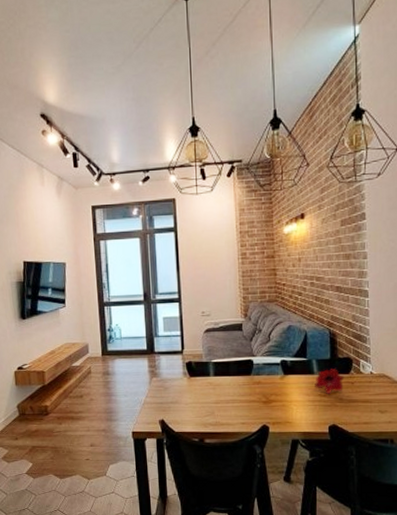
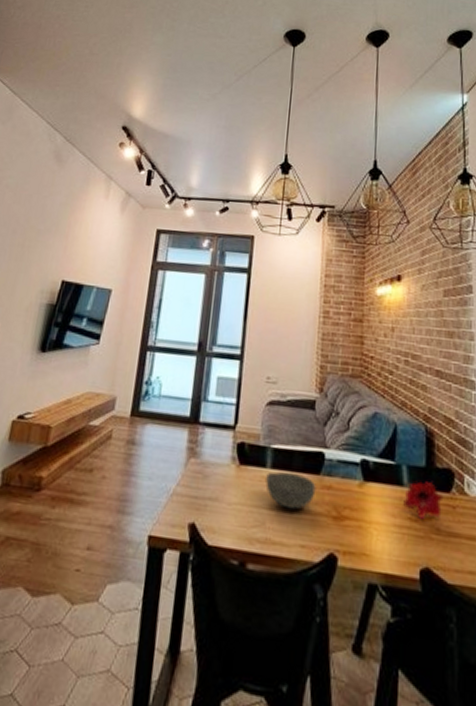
bowl: none [211,376,249,401] -> present [265,471,316,510]

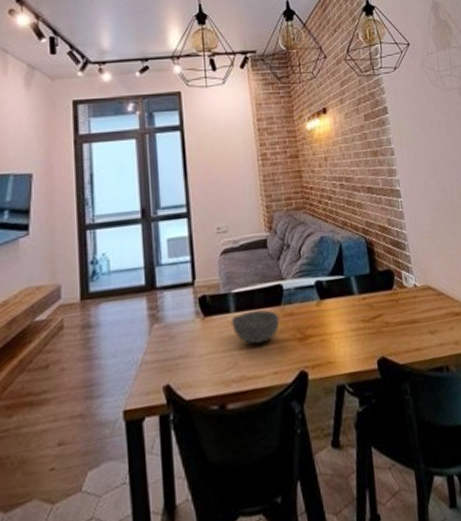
flower: present [403,481,444,519] -> none [354,283,388,318]

